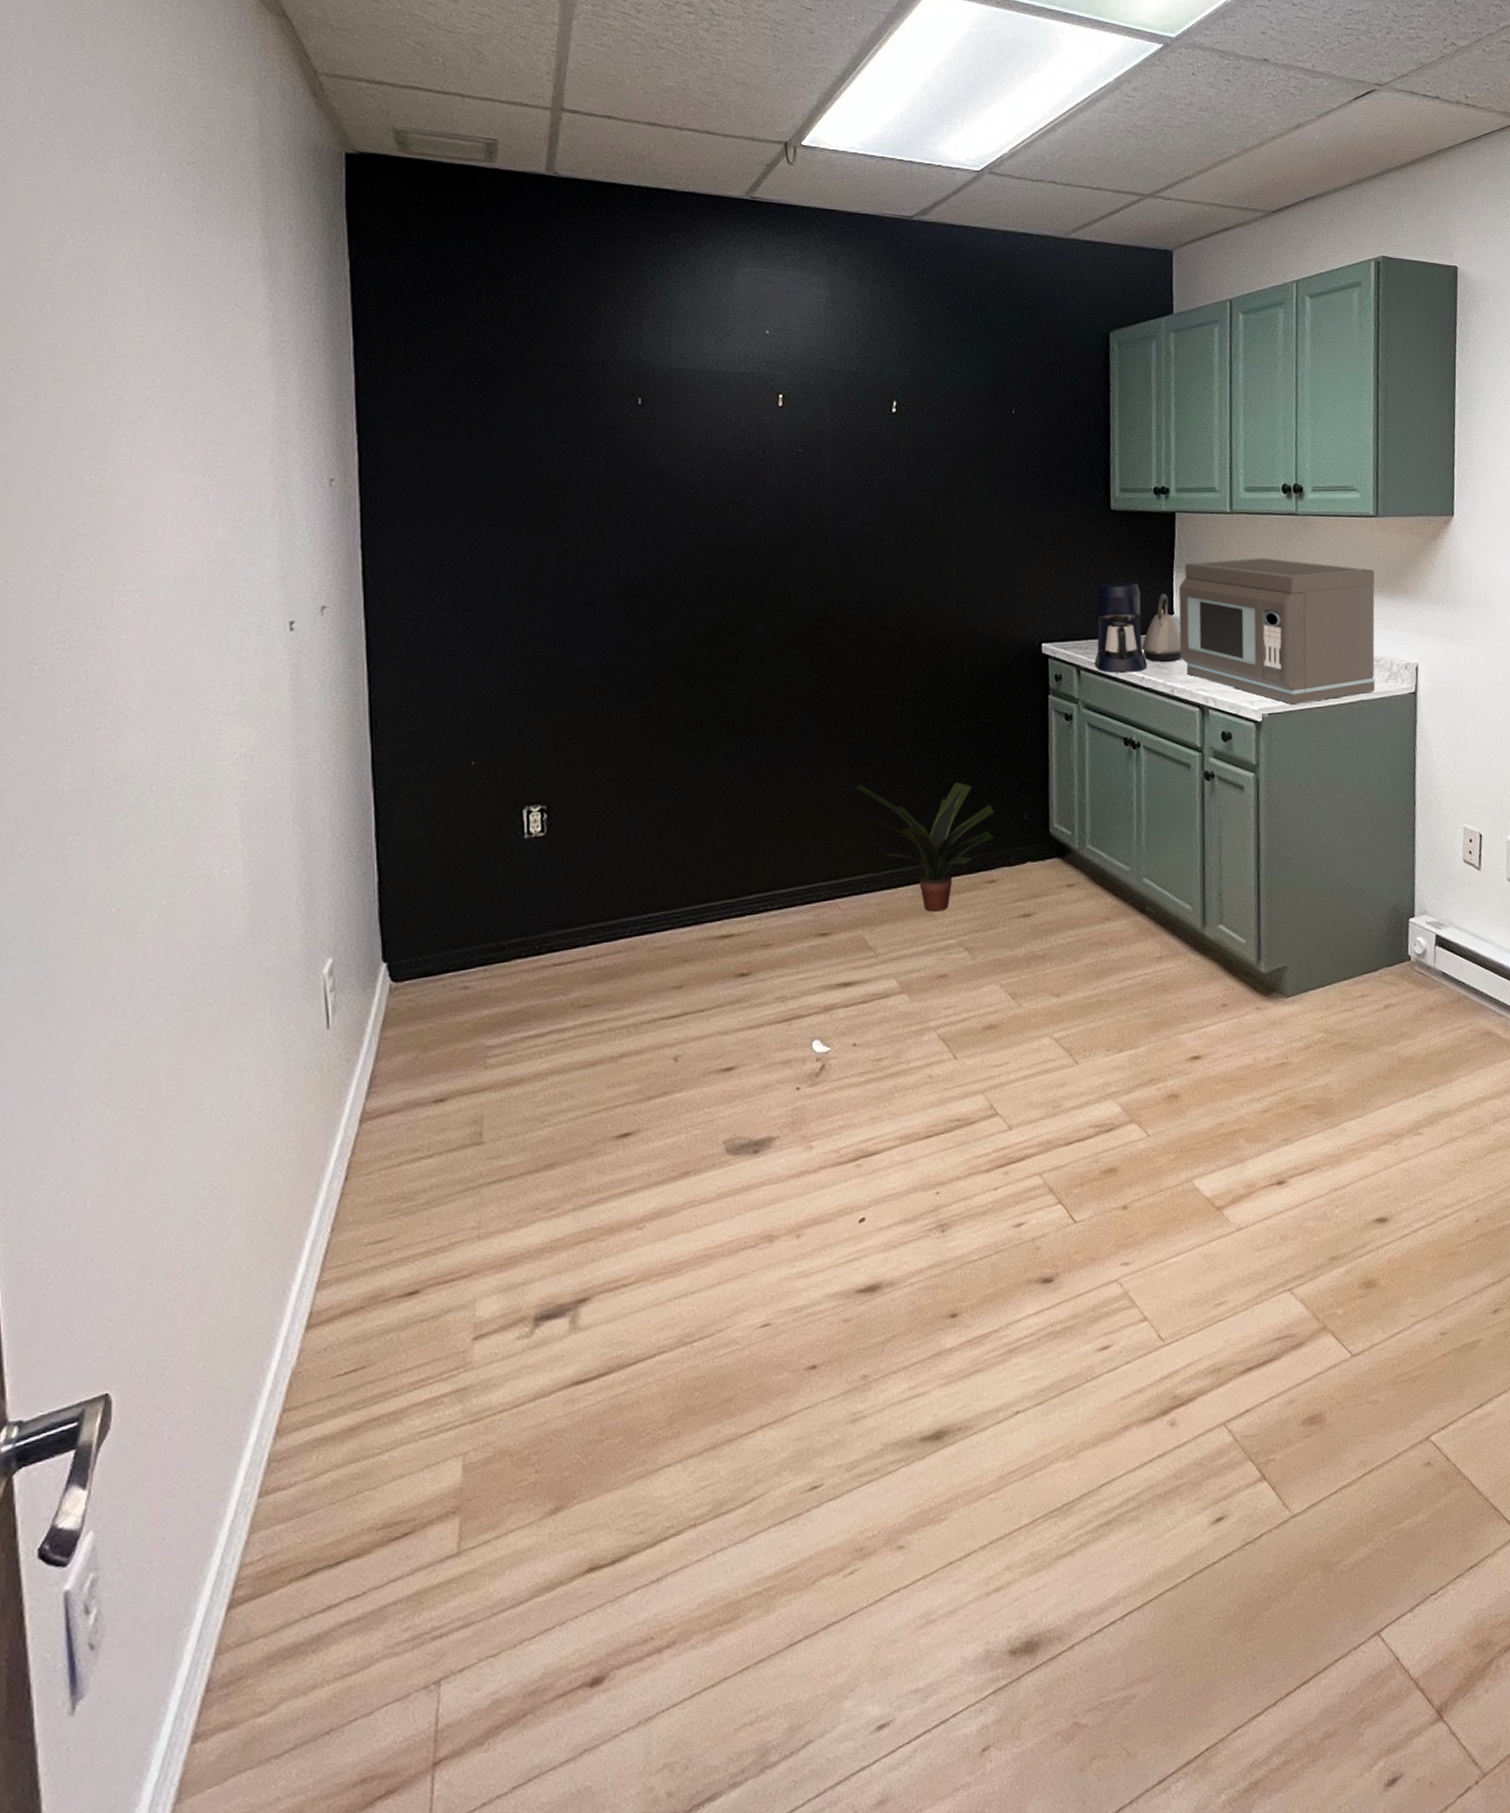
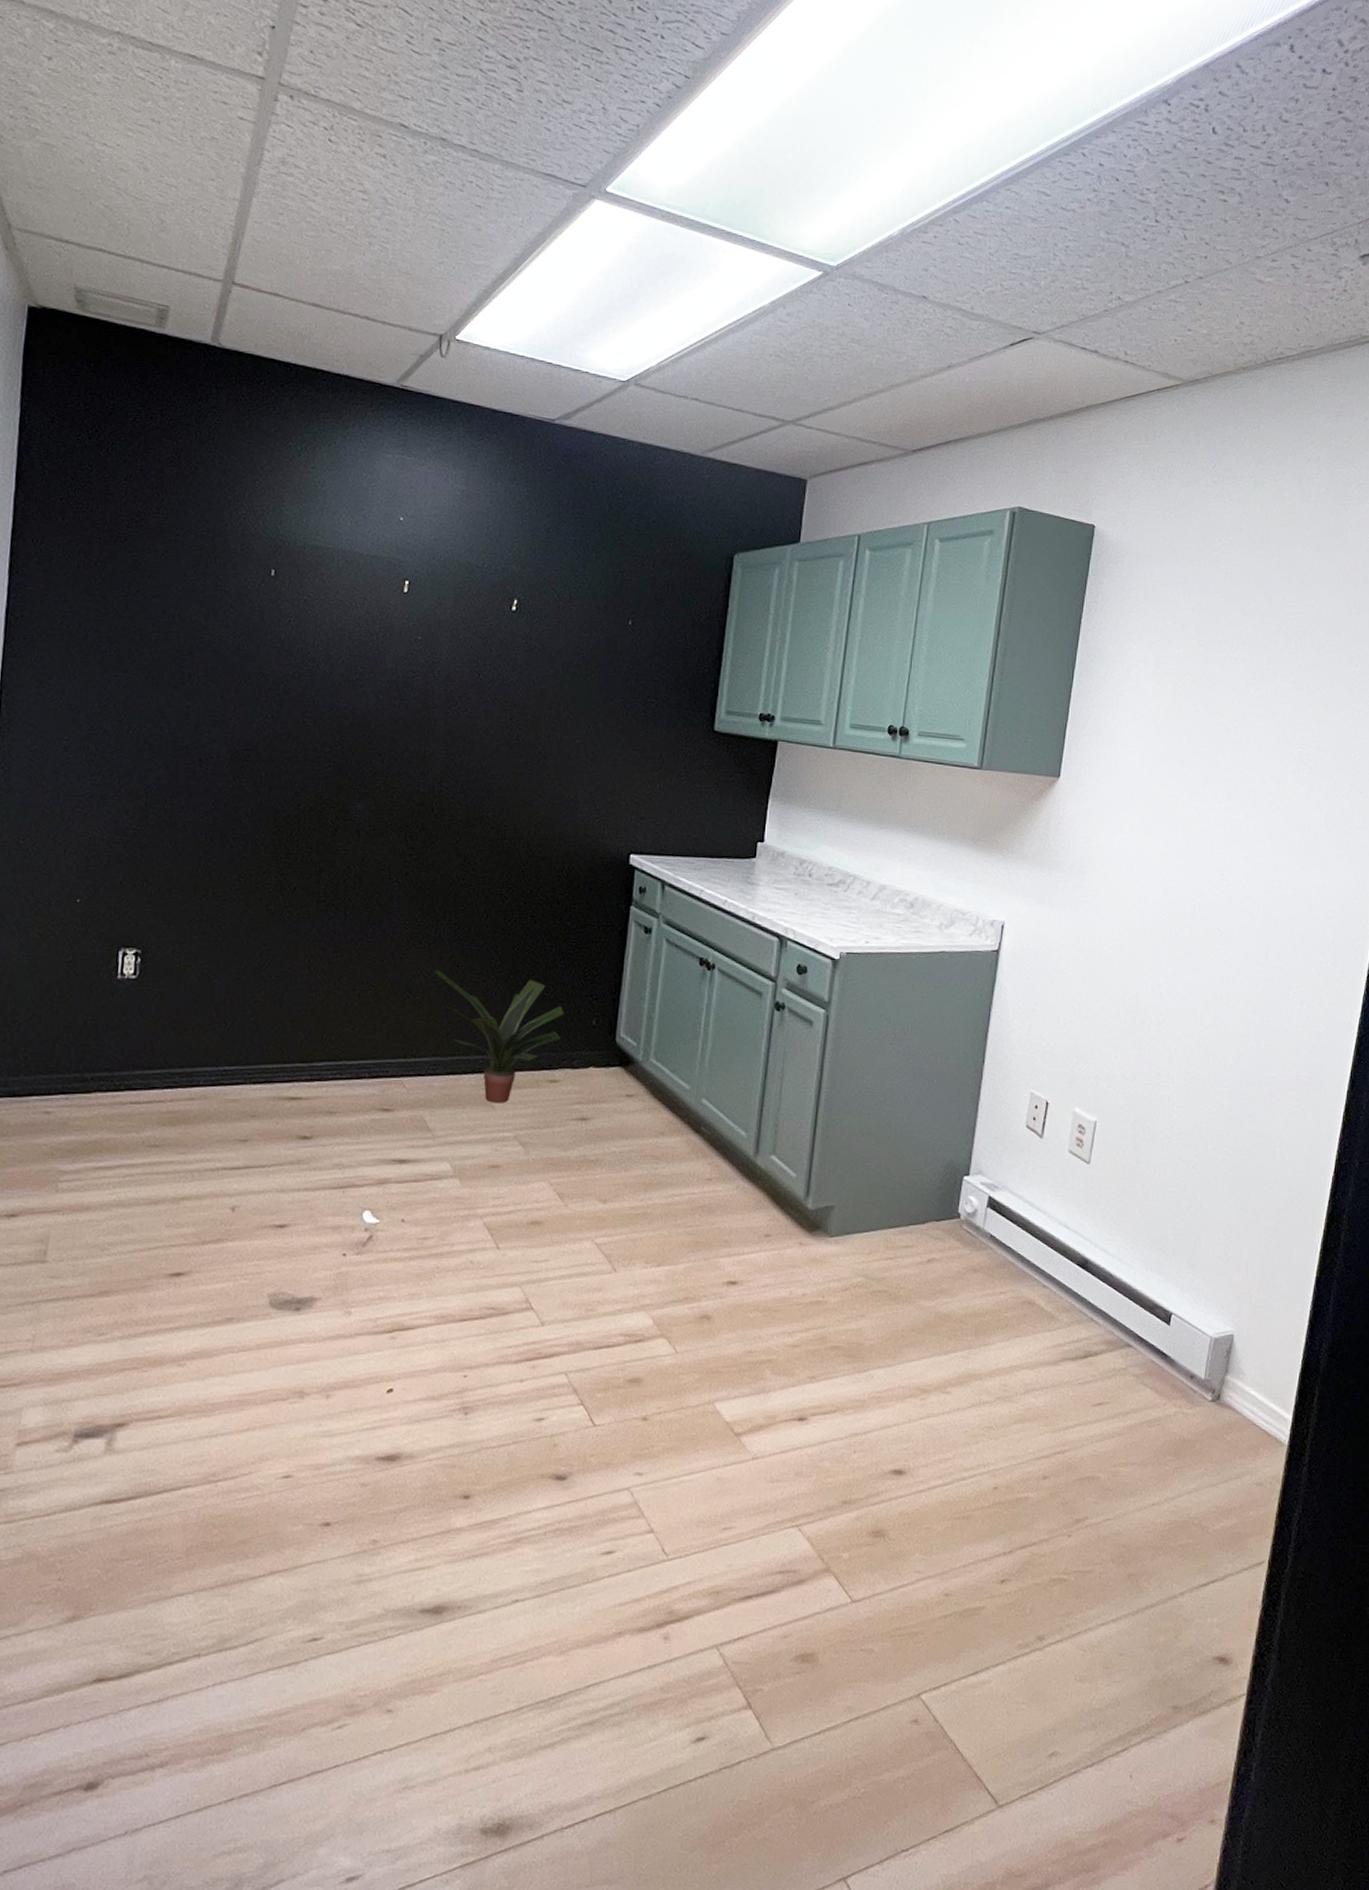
coffee maker: present [1094,582,1147,673] -> none [679,802,734,894]
kettle: present [1142,592,1182,662] -> none [728,819,769,888]
microwave: present [1178,557,1376,705] -> none [765,792,971,947]

